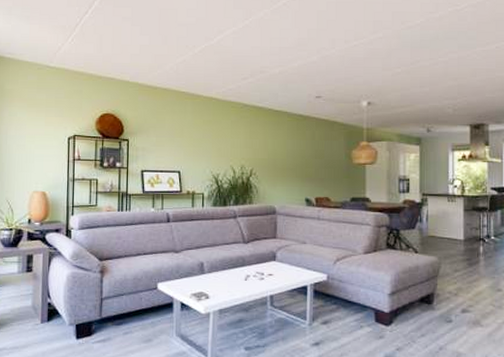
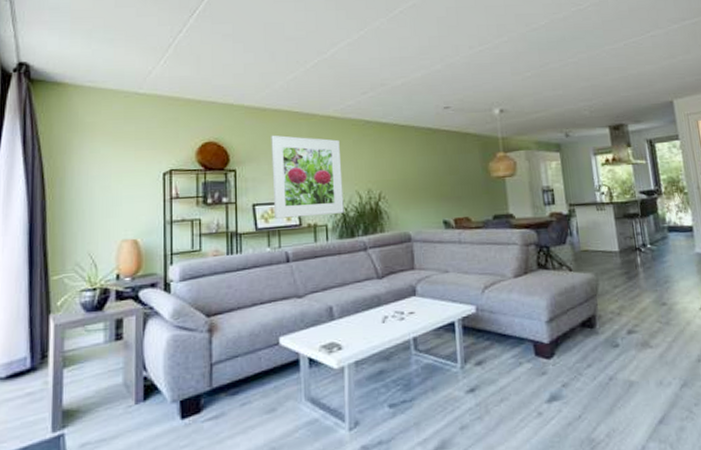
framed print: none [159,111,220,185] -> present [271,135,344,219]

